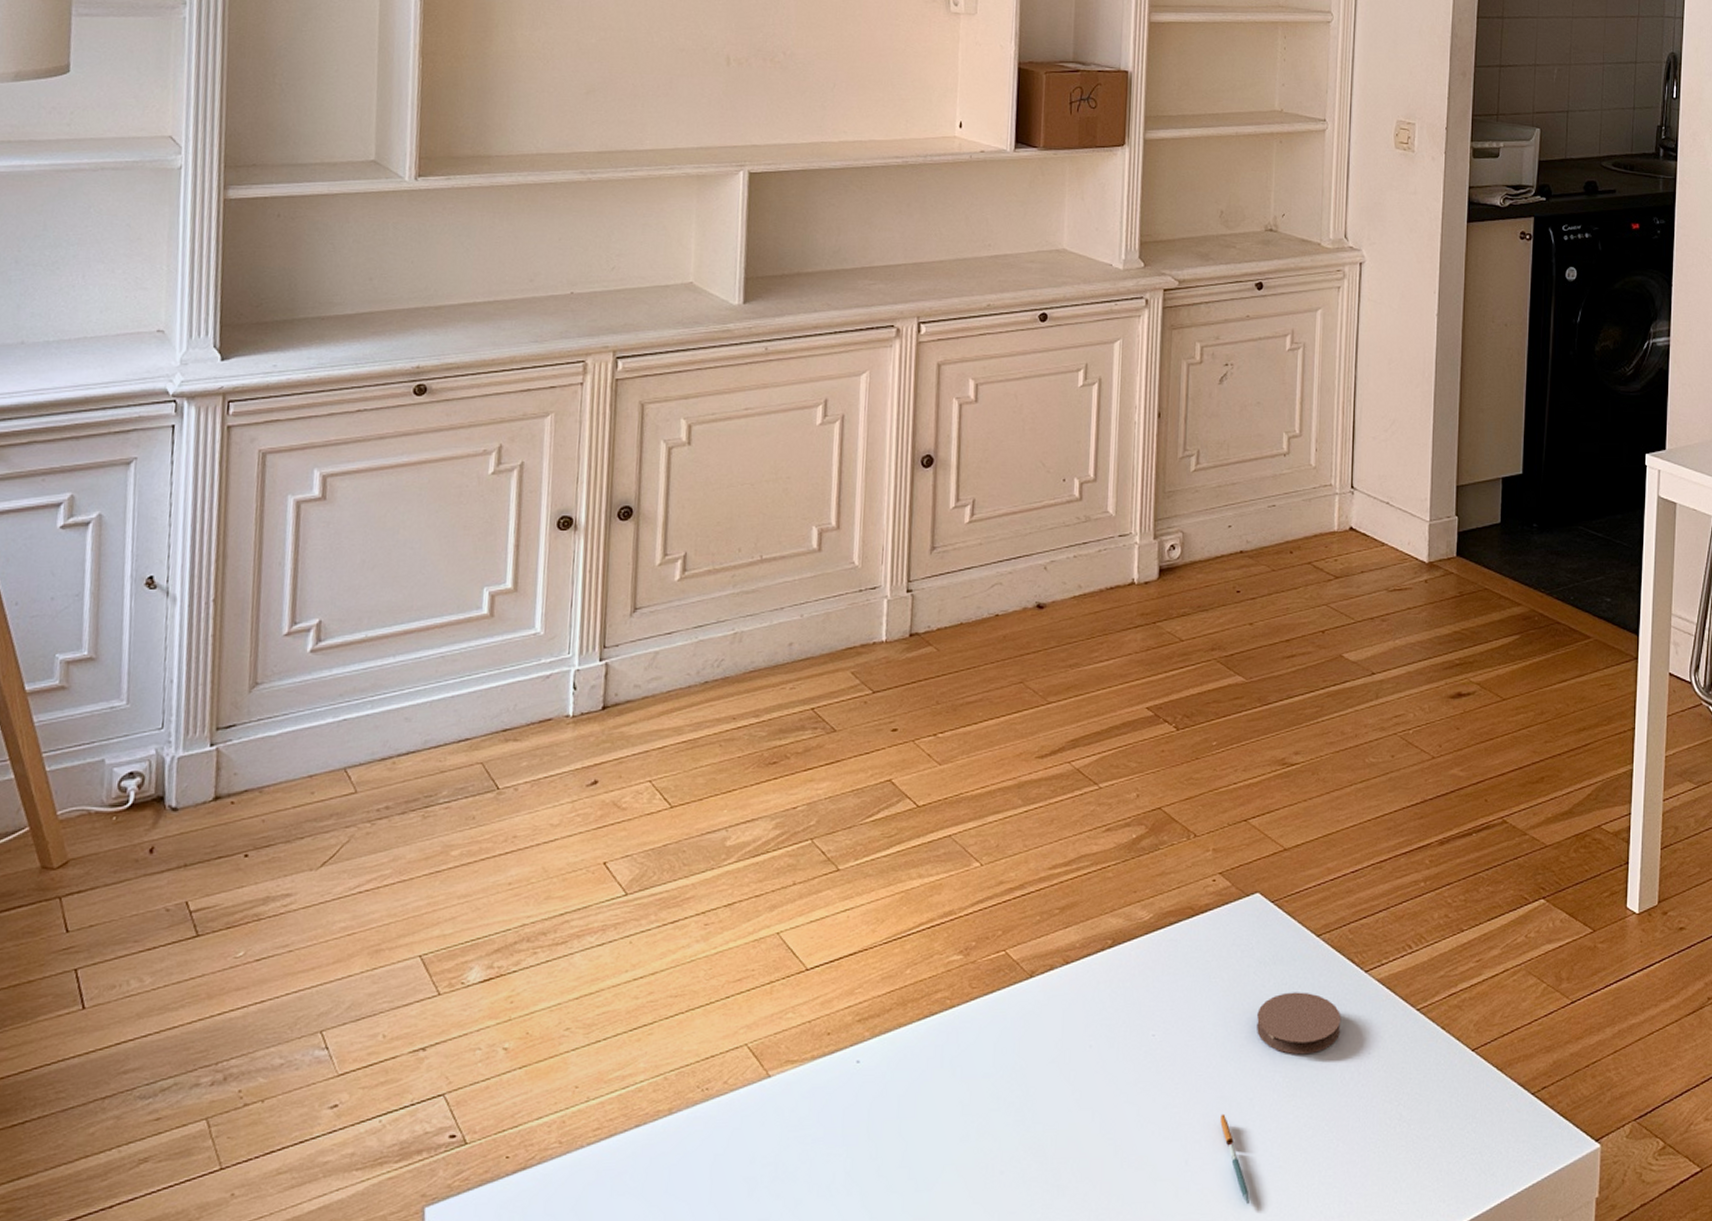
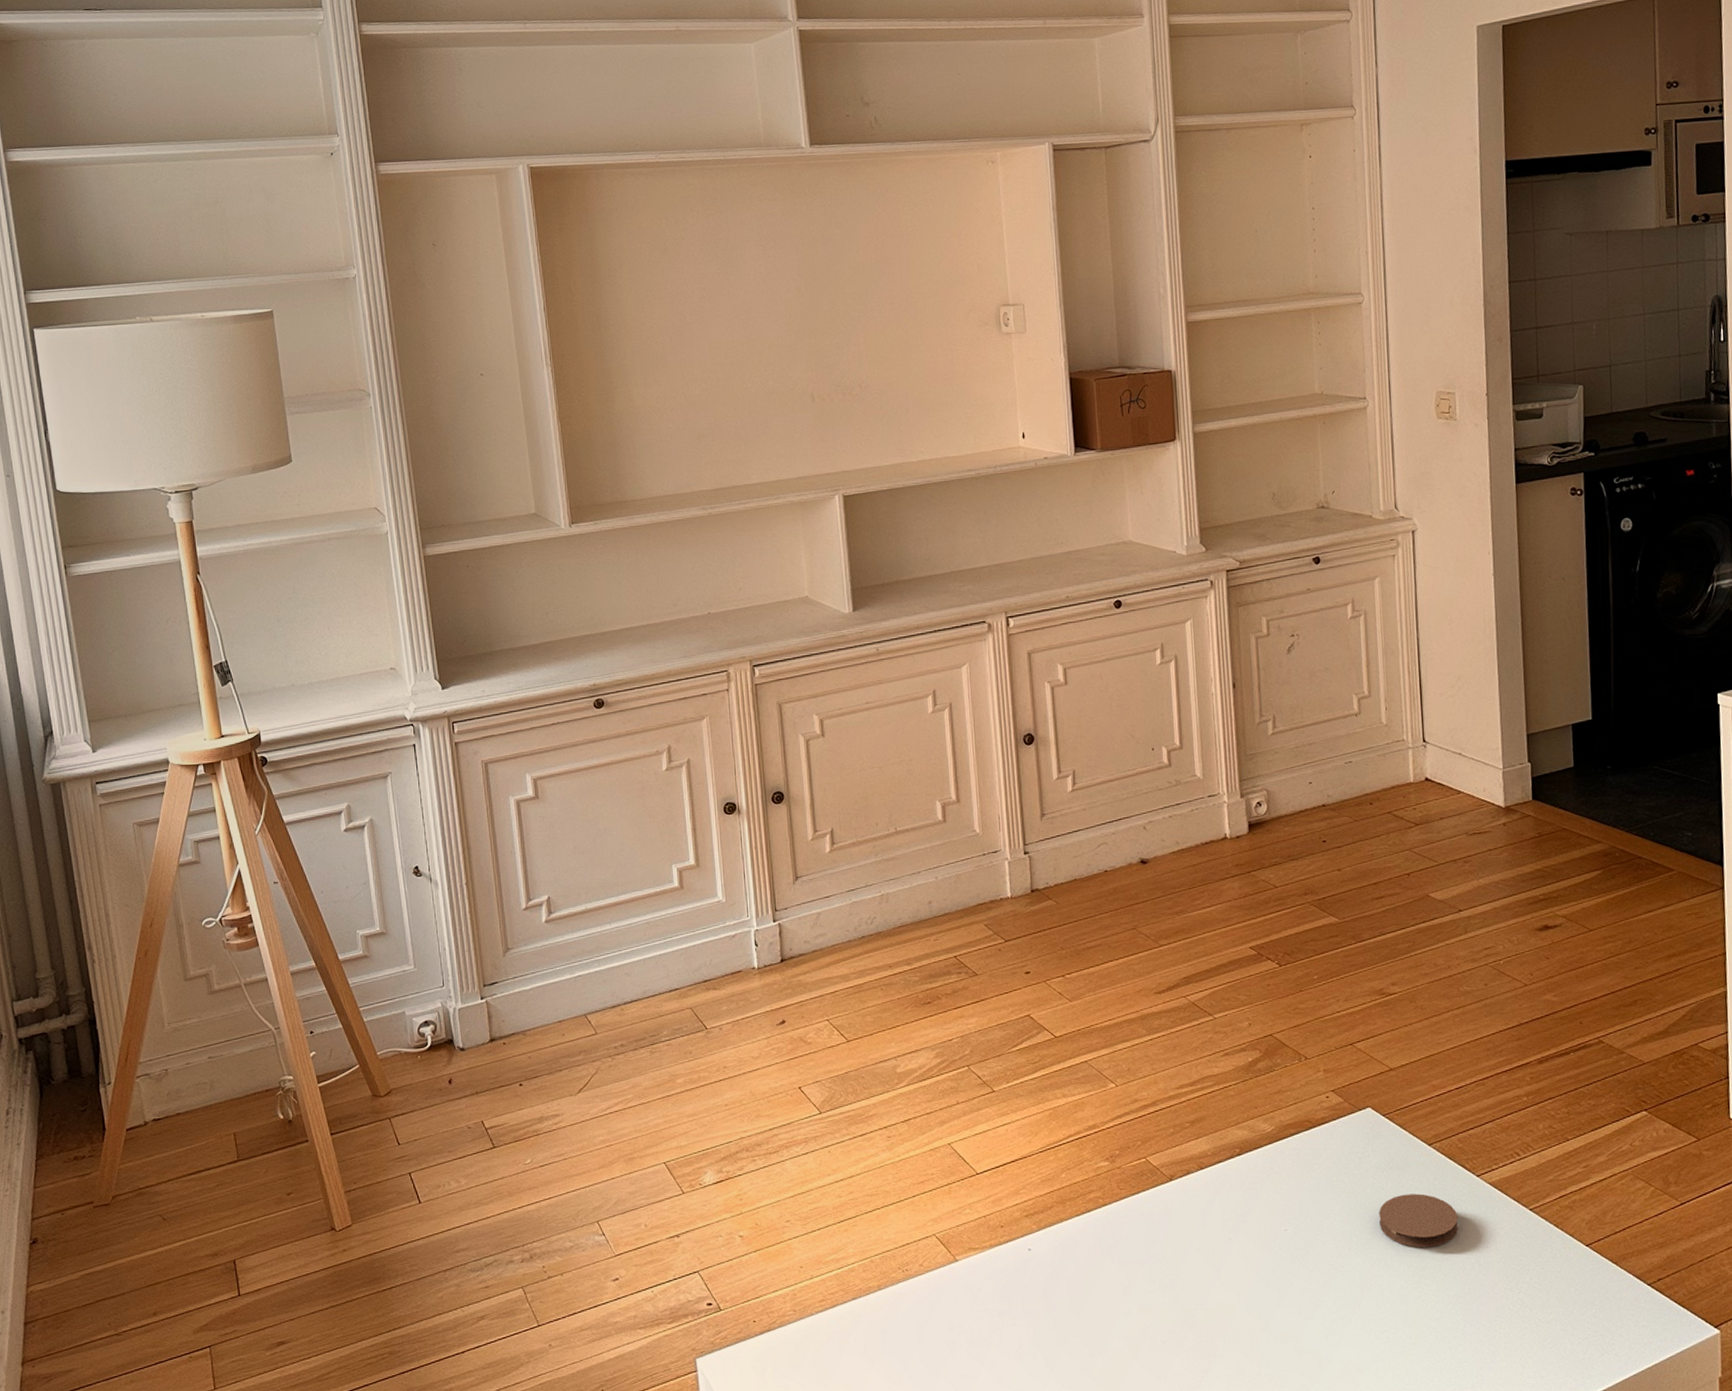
pen: present [1220,1113,1250,1204] -> none [1354,1297,1387,1374]

